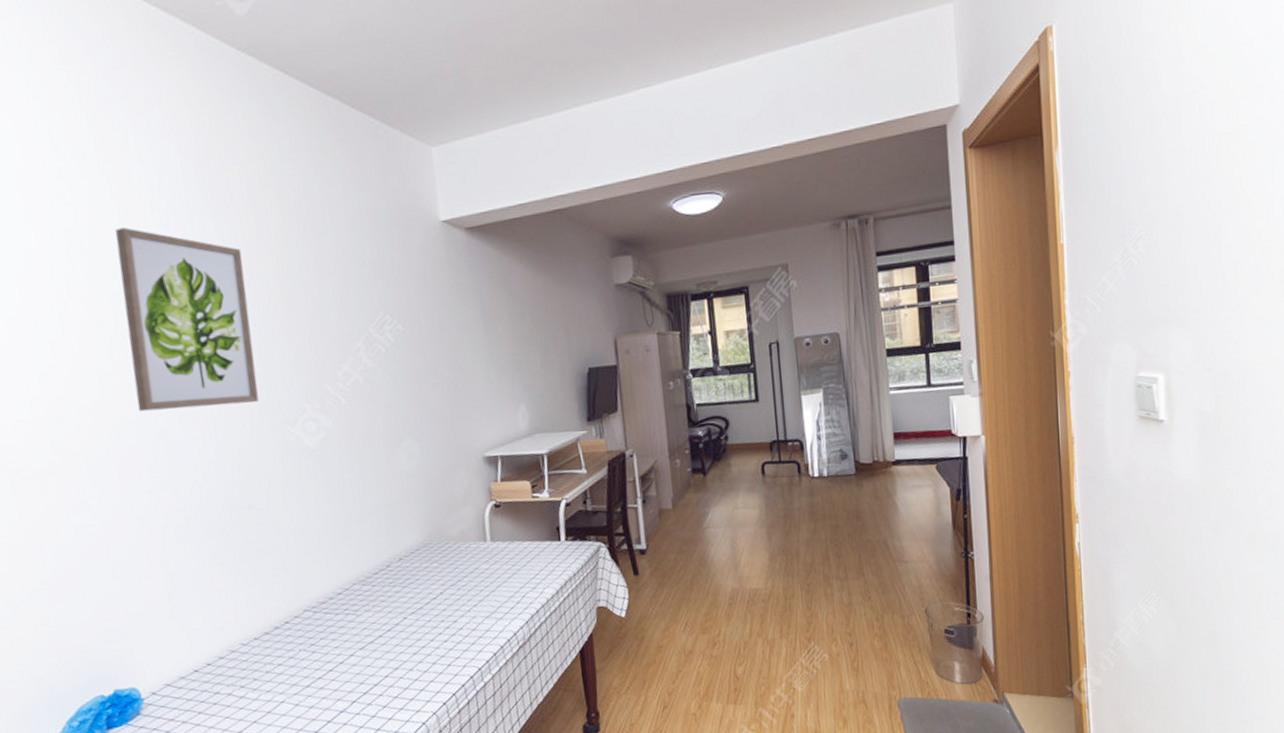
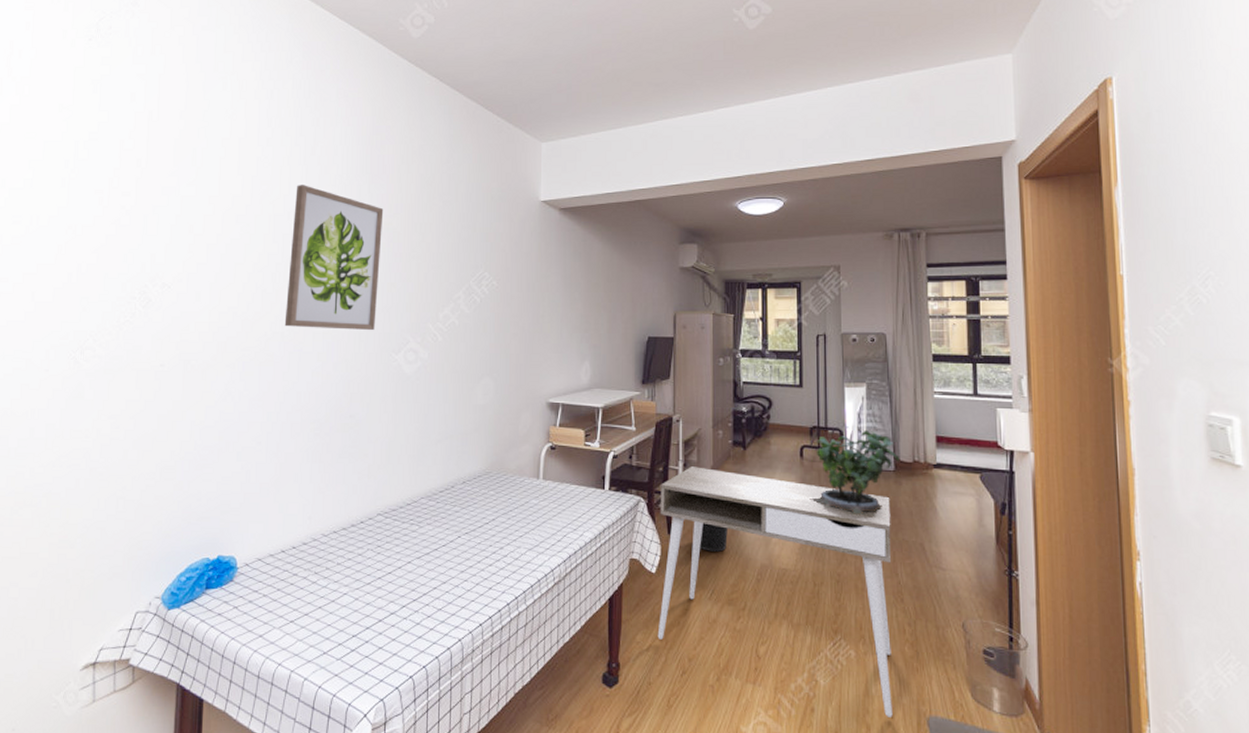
desk: none [621,500,867,708] -> present [657,466,893,717]
wastebasket: none [667,557,696,585] -> present [700,523,728,552]
potted plant: none [776,435,861,524] -> present [811,425,900,515]

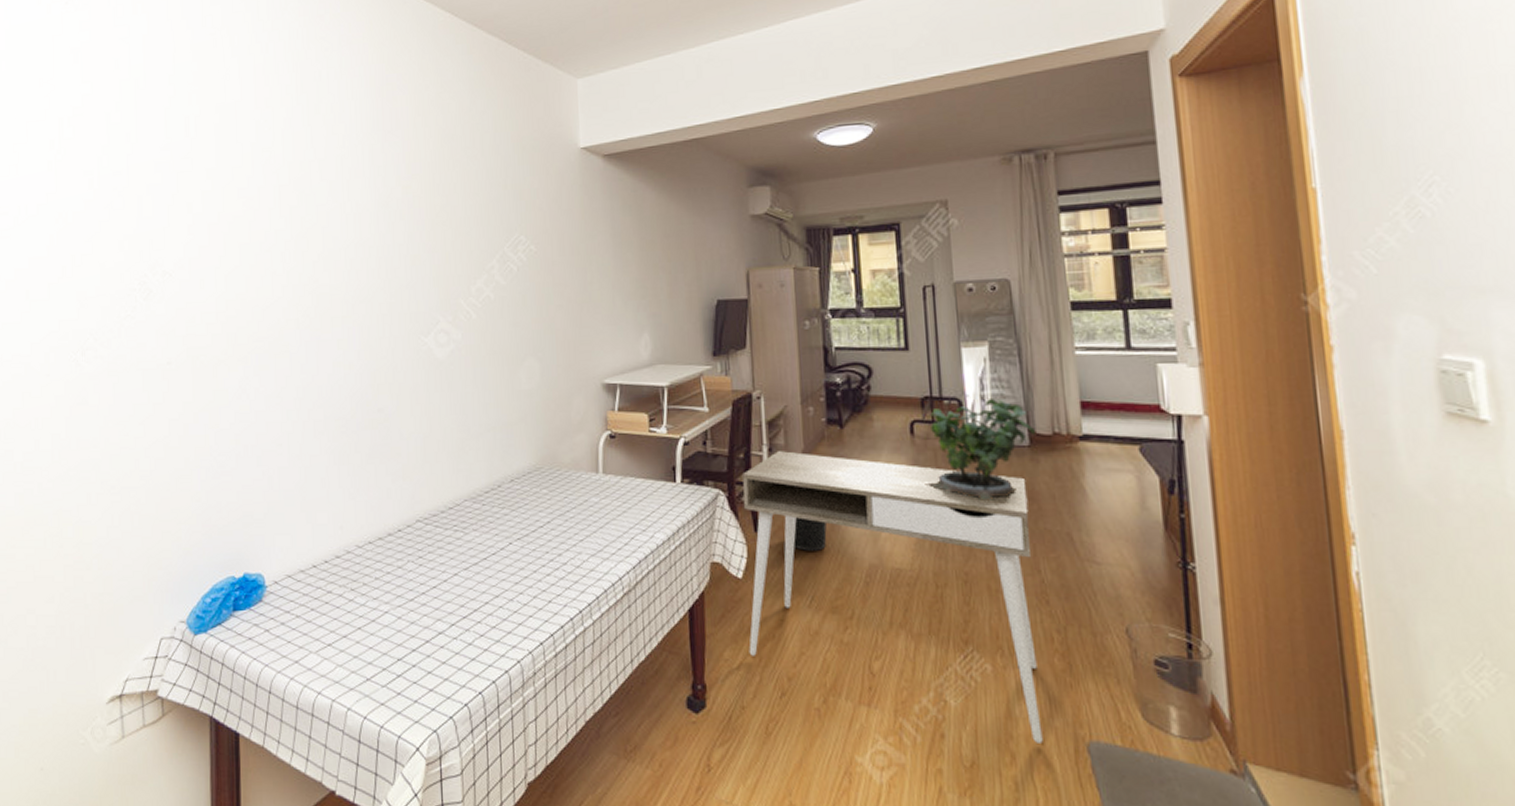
wall art: present [284,185,384,331] -> none [298,149,401,312]

